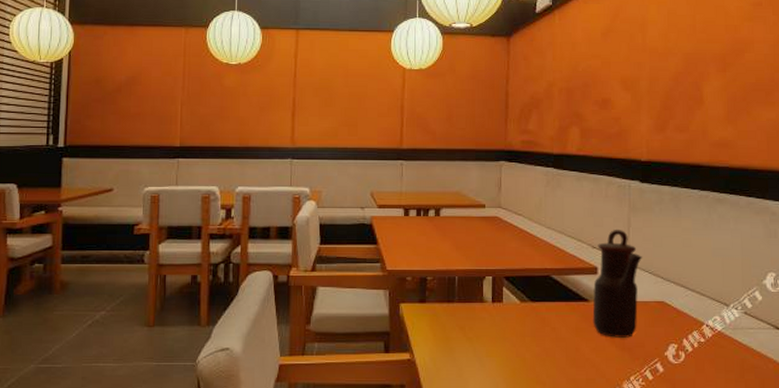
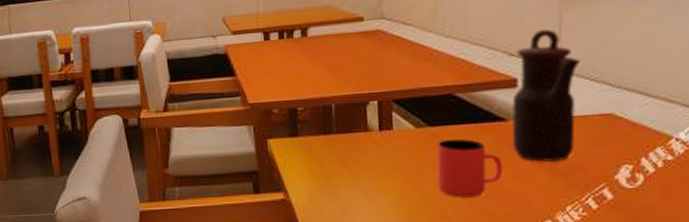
cup: none [536,313,585,365] -> present [437,138,503,198]

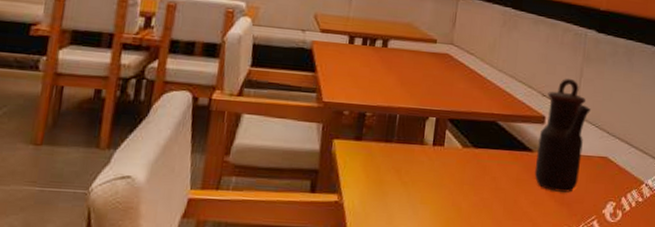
cup: present [437,138,503,198] -> none [472,161,525,218]

